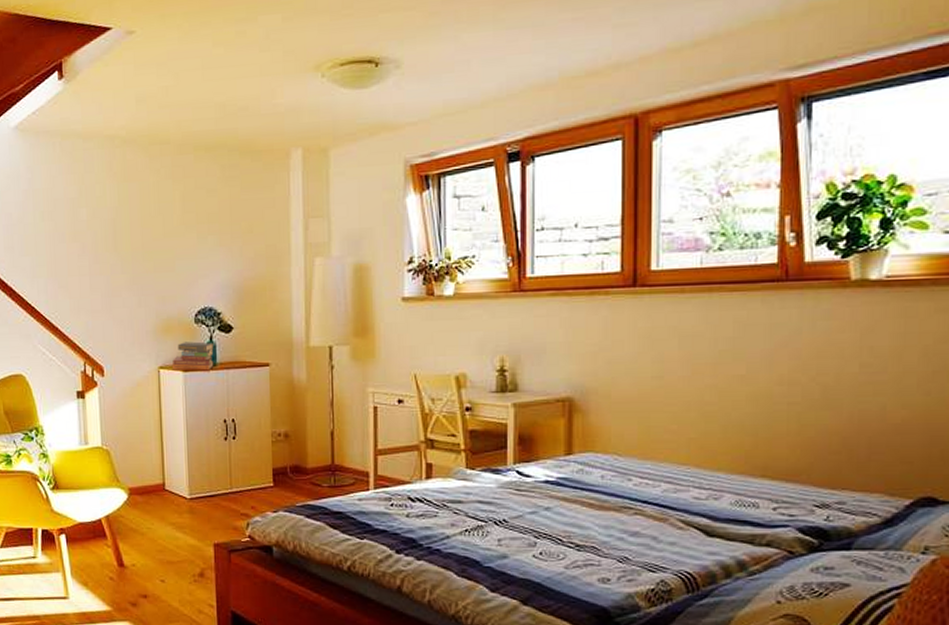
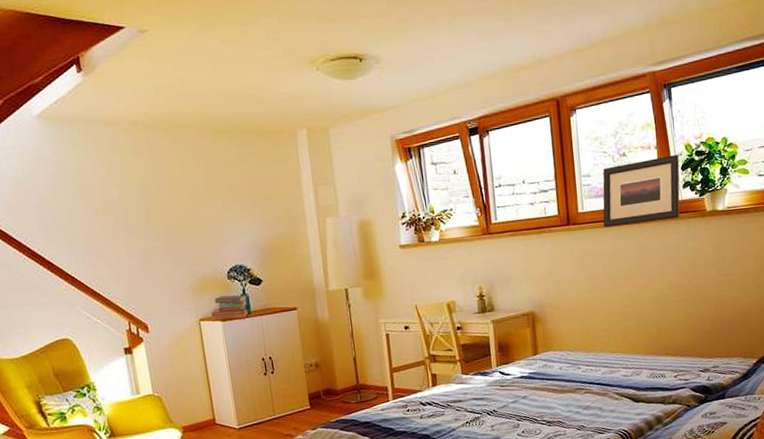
picture frame: none [685,197,814,294] -> present [602,155,680,228]

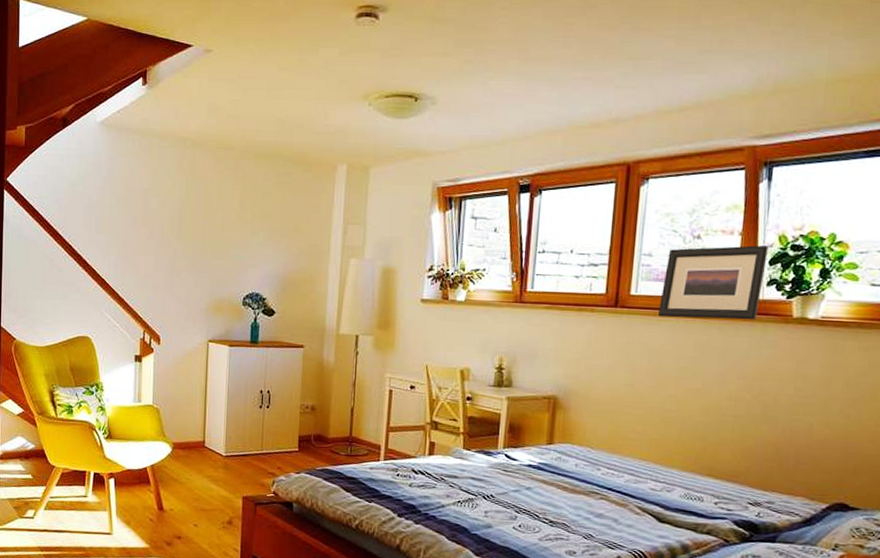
books: present [210,294,249,321] -> none [219,321,257,347]

